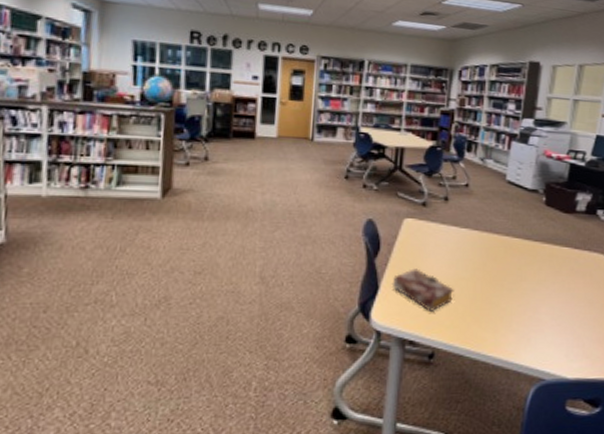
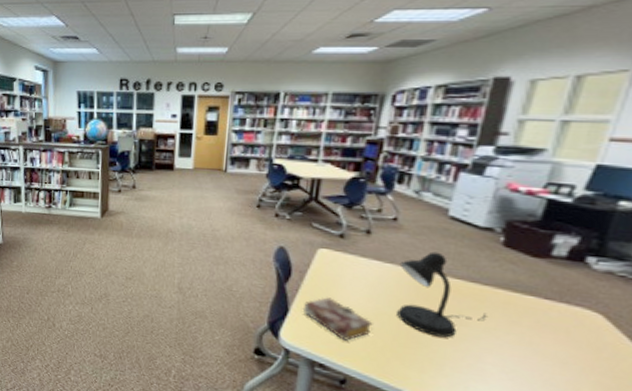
desk lamp: none [472,214,539,295] -> present [397,251,487,338]

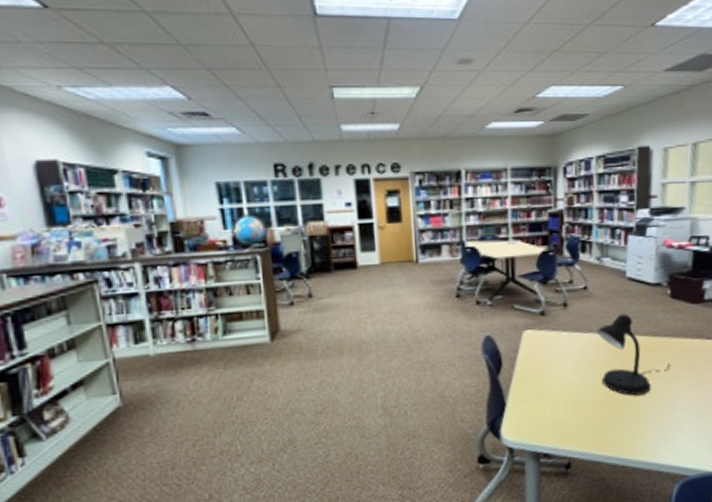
book: present [302,297,373,341] -> none [518,380,584,422]

